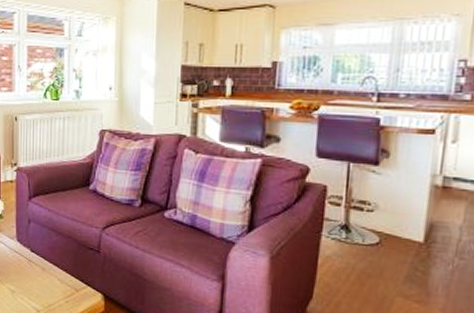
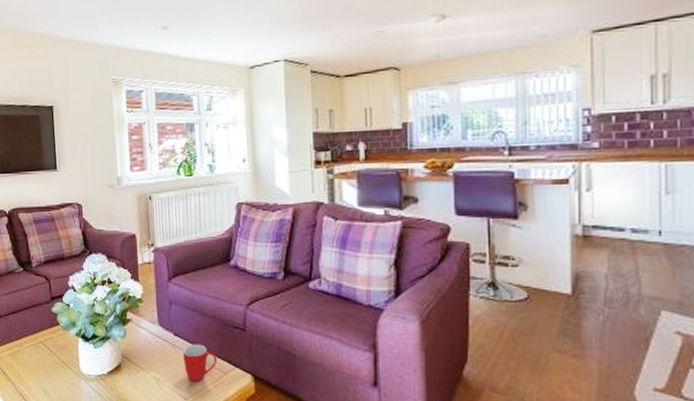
mug: none [38,261,71,297] -> present [182,344,218,383]

